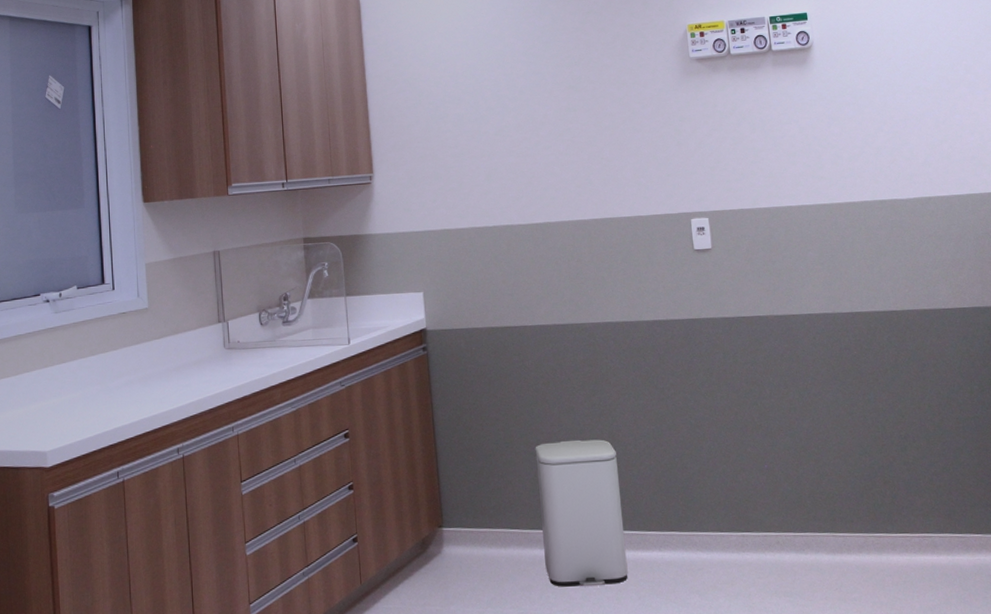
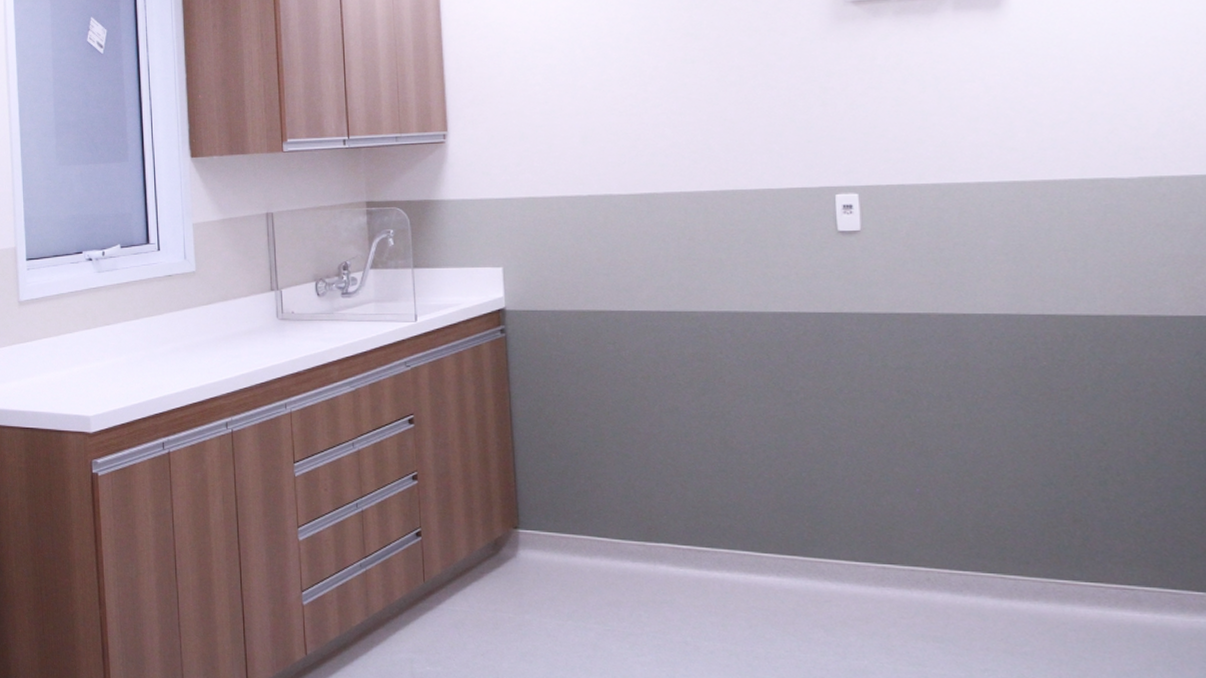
pedal bin: present [535,439,628,587] -> none [630,443,738,609]

